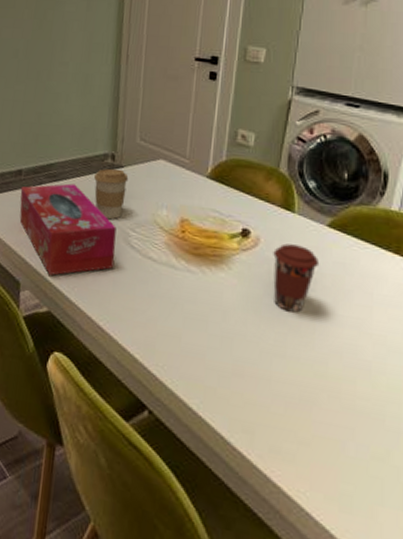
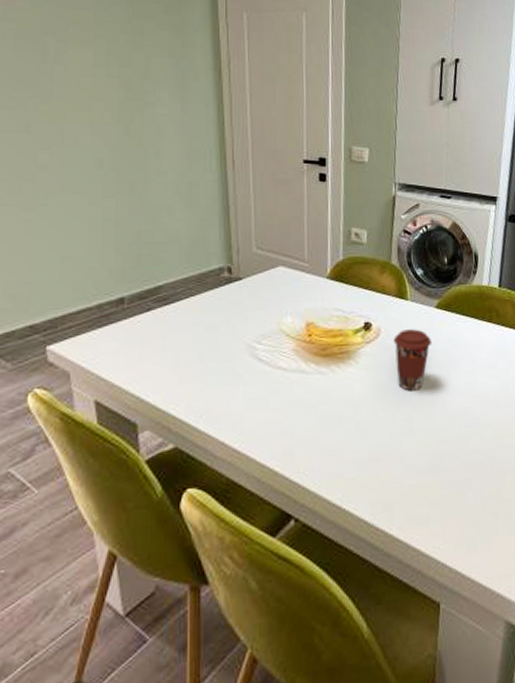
tissue box: present [19,183,117,276] -> none [125,304,243,408]
coffee cup: present [94,168,129,220] -> none [211,282,249,337]

